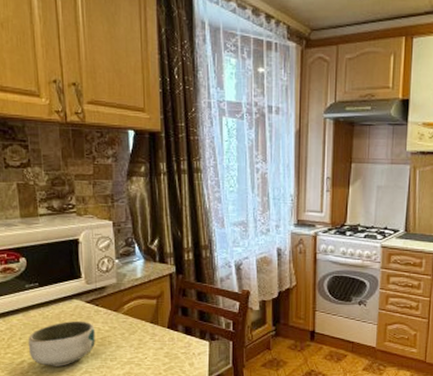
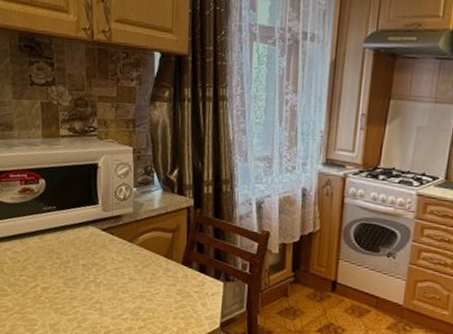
bowl: present [28,320,95,366] -> none [42,248,109,294]

